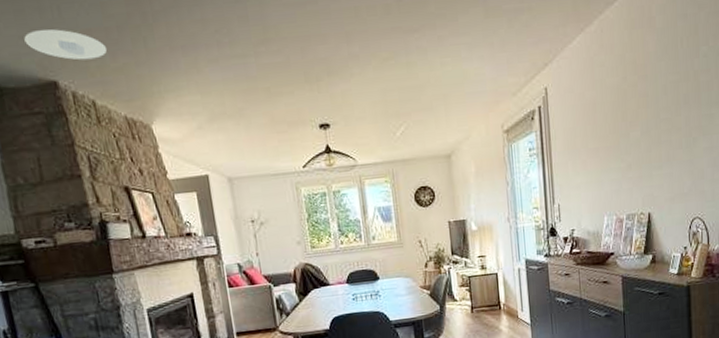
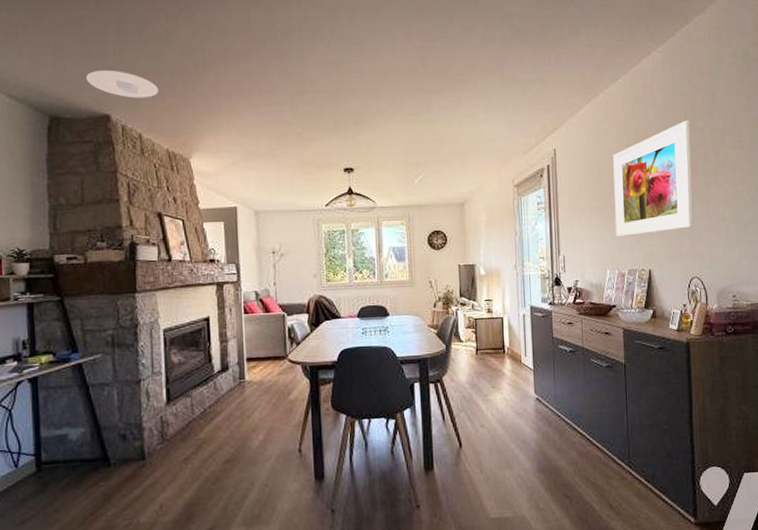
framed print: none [609,45,696,181] -> present [613,120,694,238]

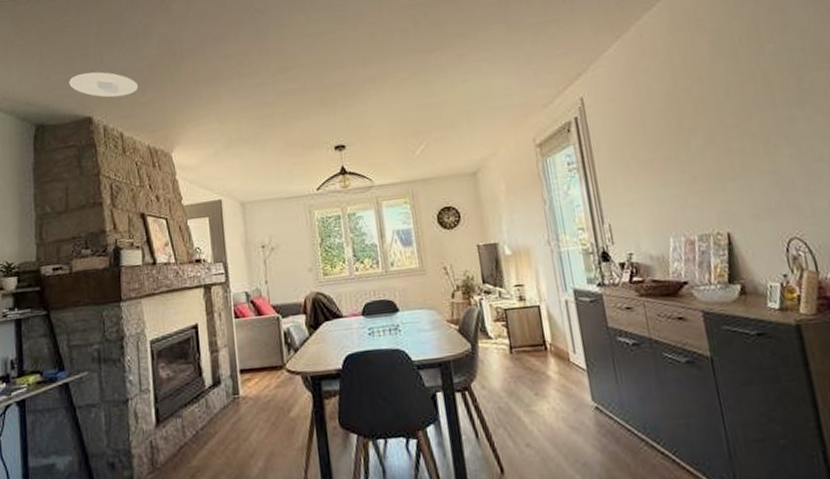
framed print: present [613,120,694,238] -> none [657,43,782,196]

